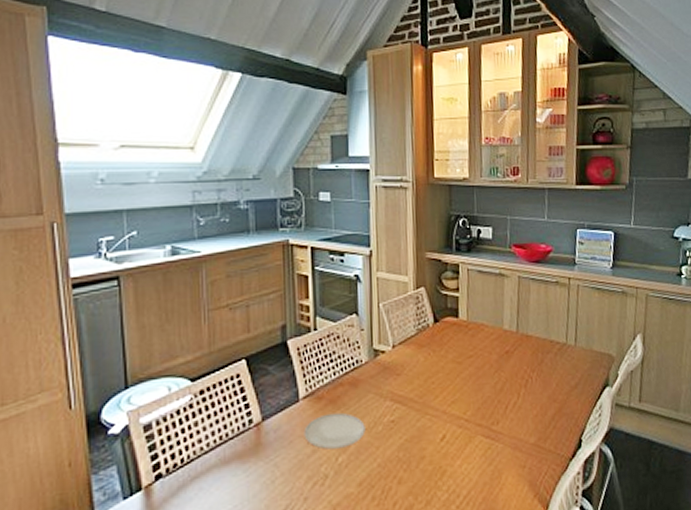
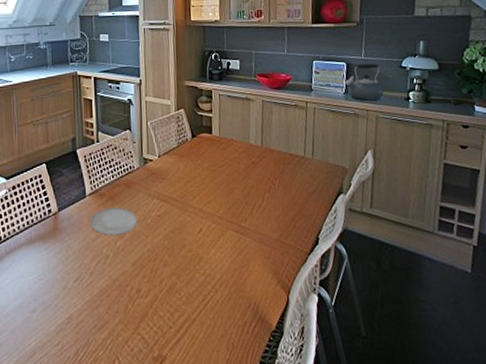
kettle: none [612,232,655,277] -> present [345,63,385,101]

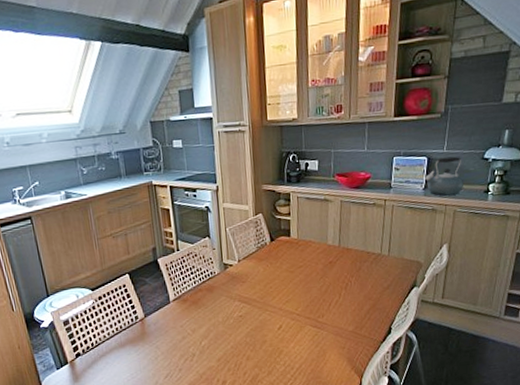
plate: present [89,207,138,236] -> none [175,310,221,337]

